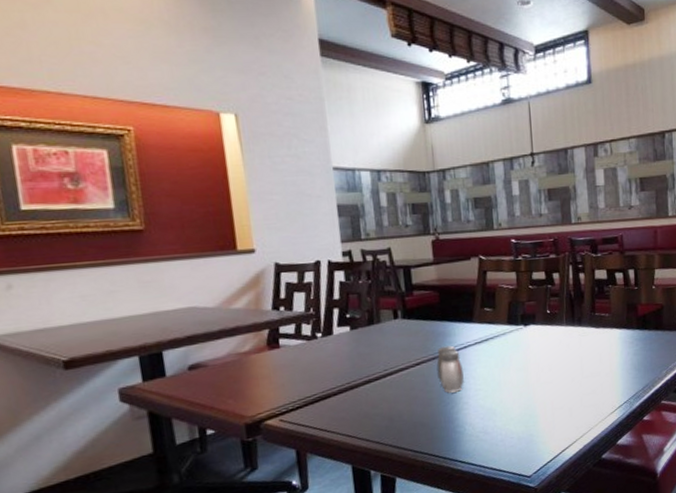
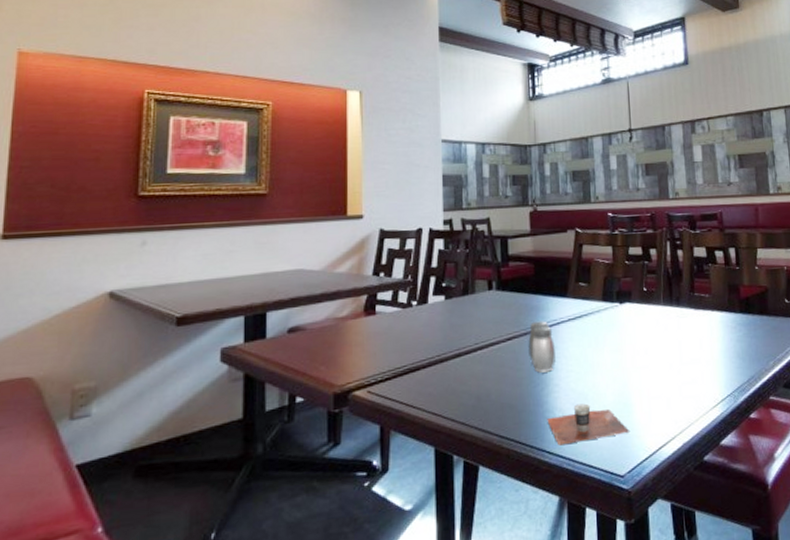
cup: none [458,417,536,455] -> present [547,403,631,446]

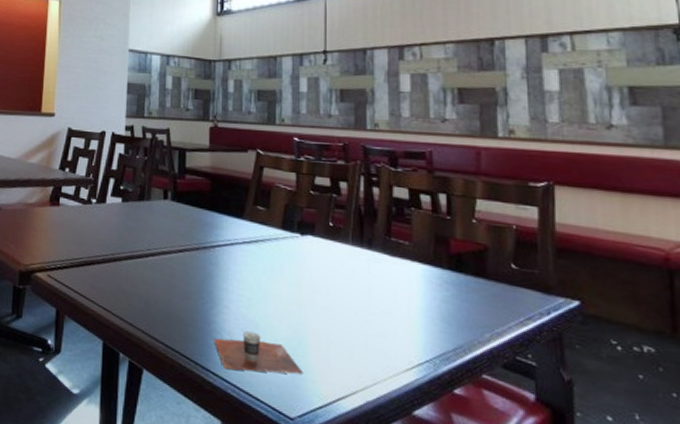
salt and pepper shaker: present [528,321,555,373] -> none [199,238,227,292]

